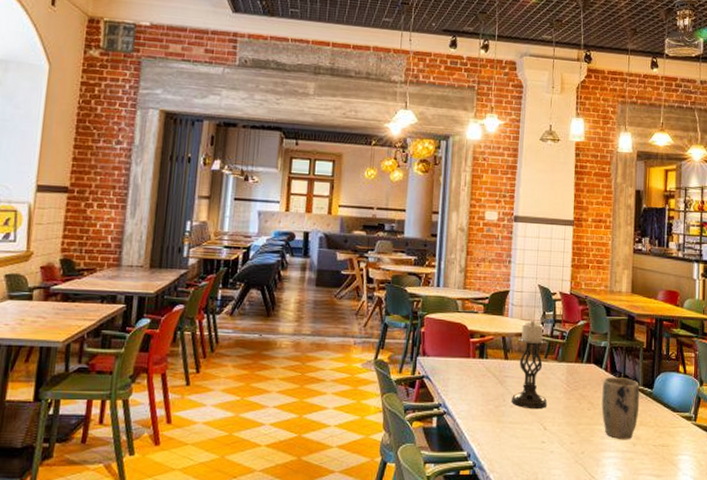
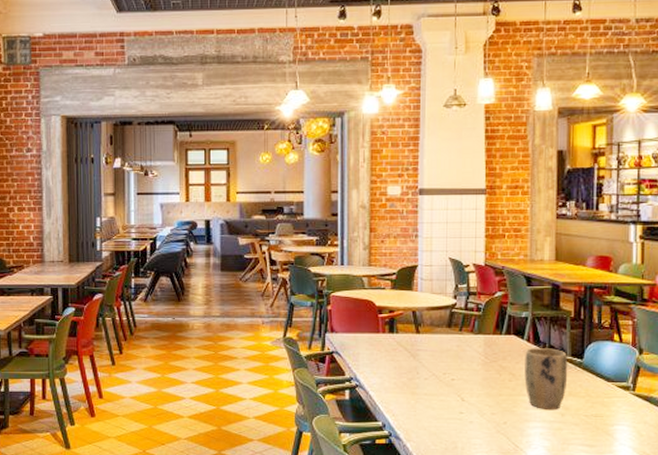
candle holder: present [512,321,548,410] -> none [426,294,465,381]

